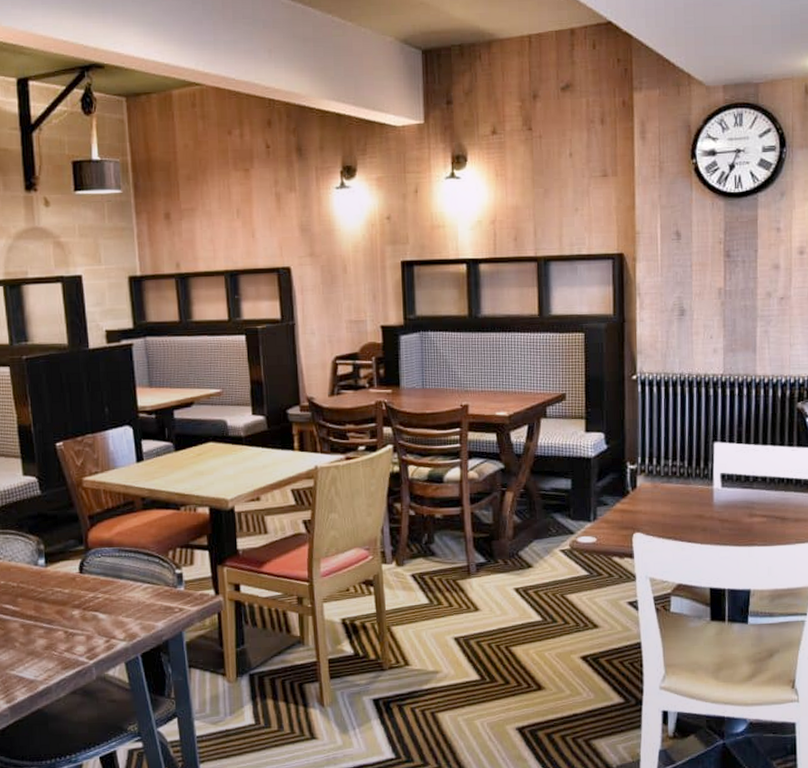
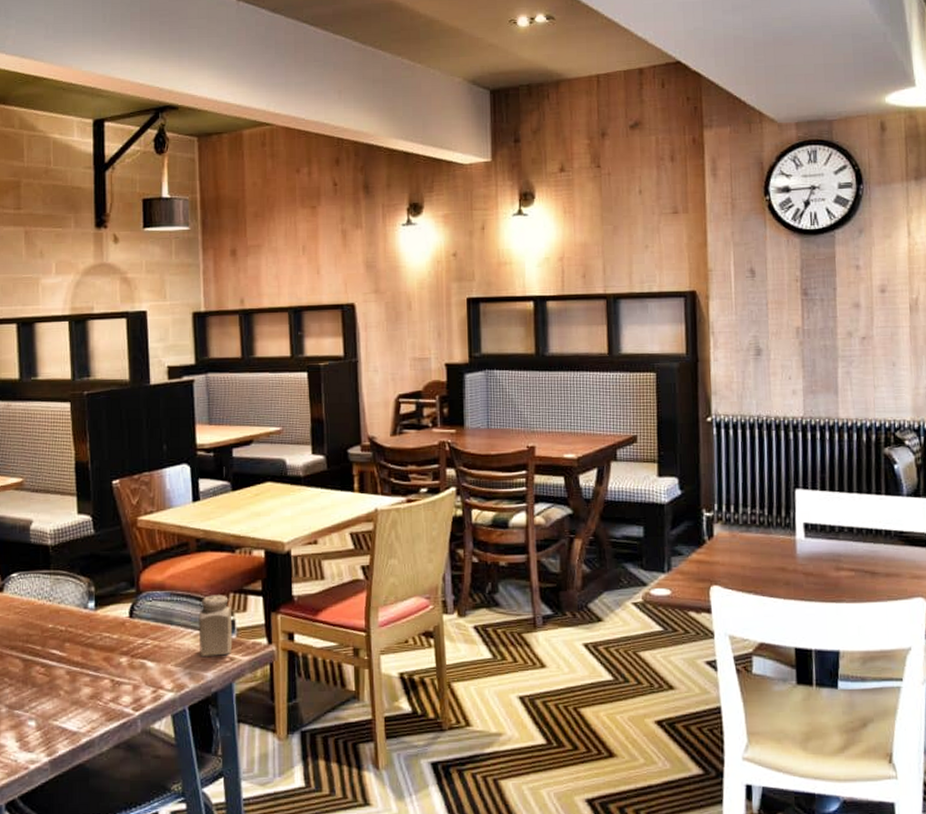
salt shaker: none [147,550,181,608] -> present [198,595,233,656]

